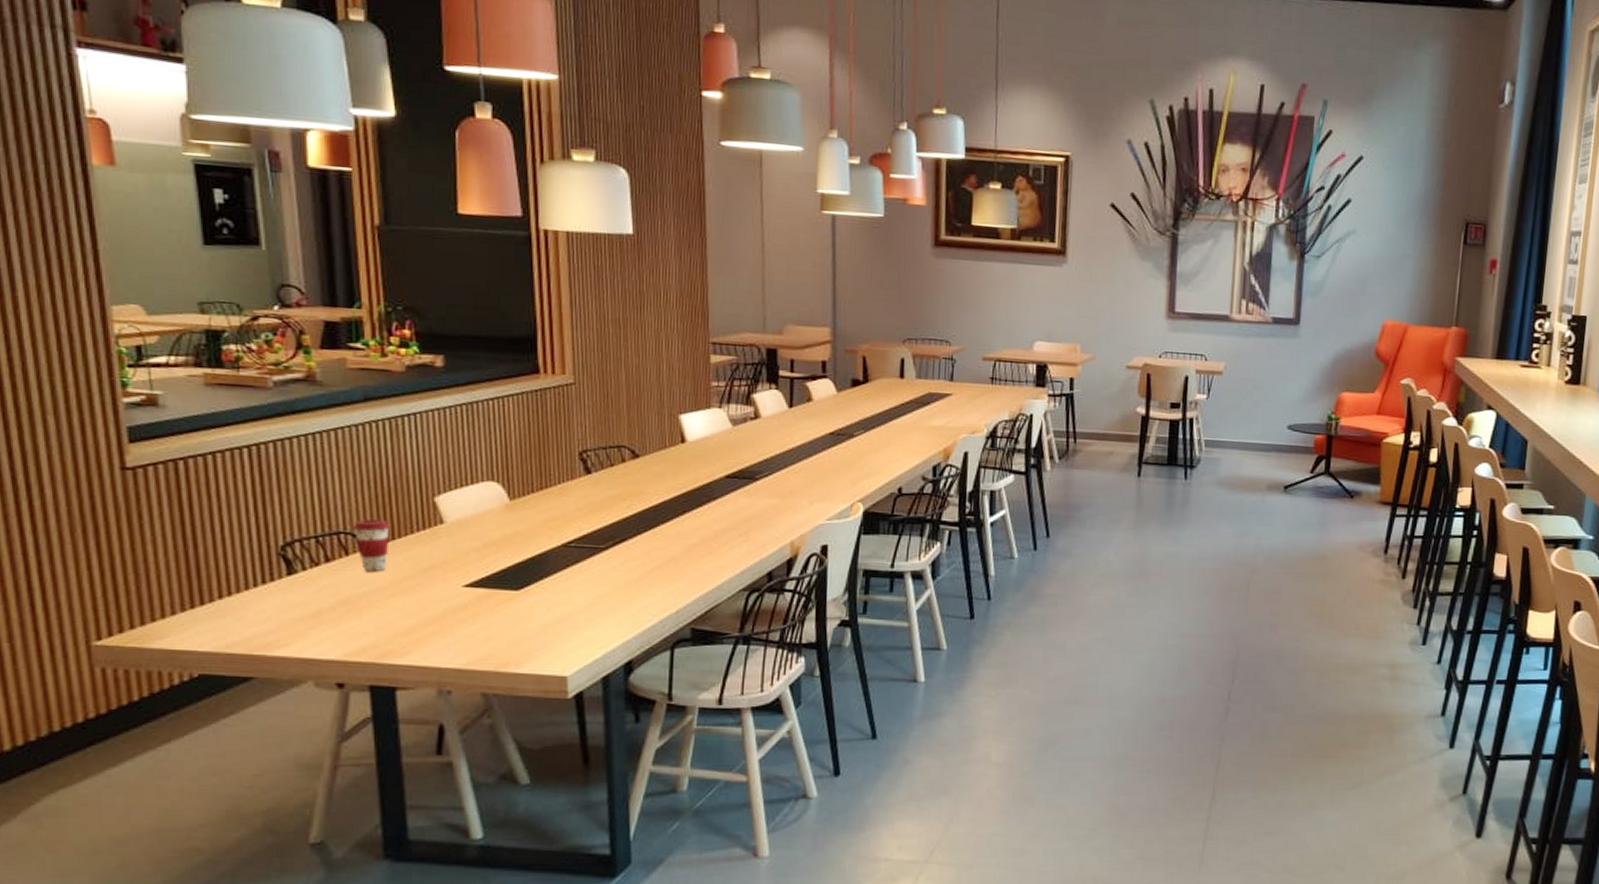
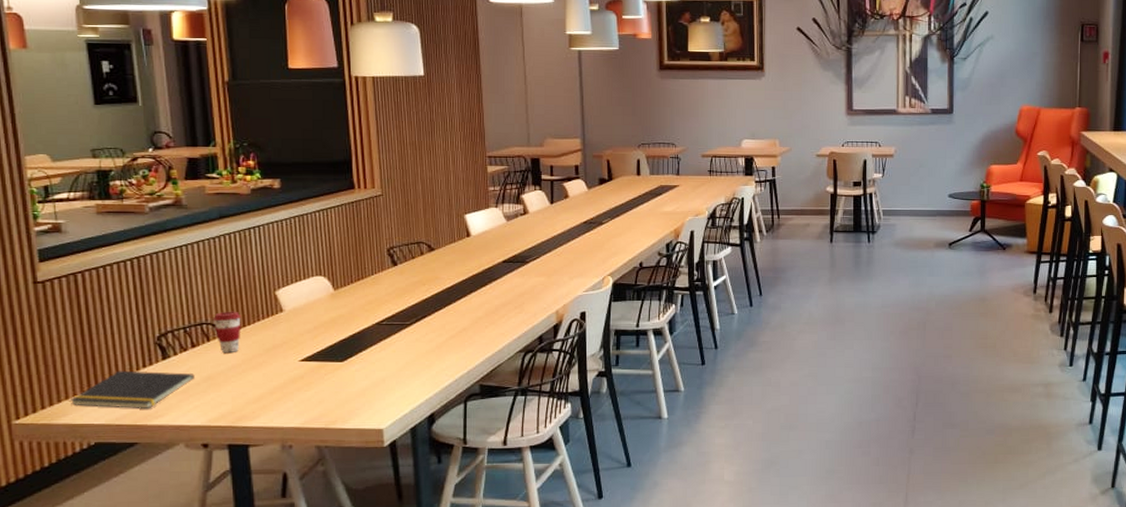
notepad: none [166,585,328,636] -> present [69,370,195,409]

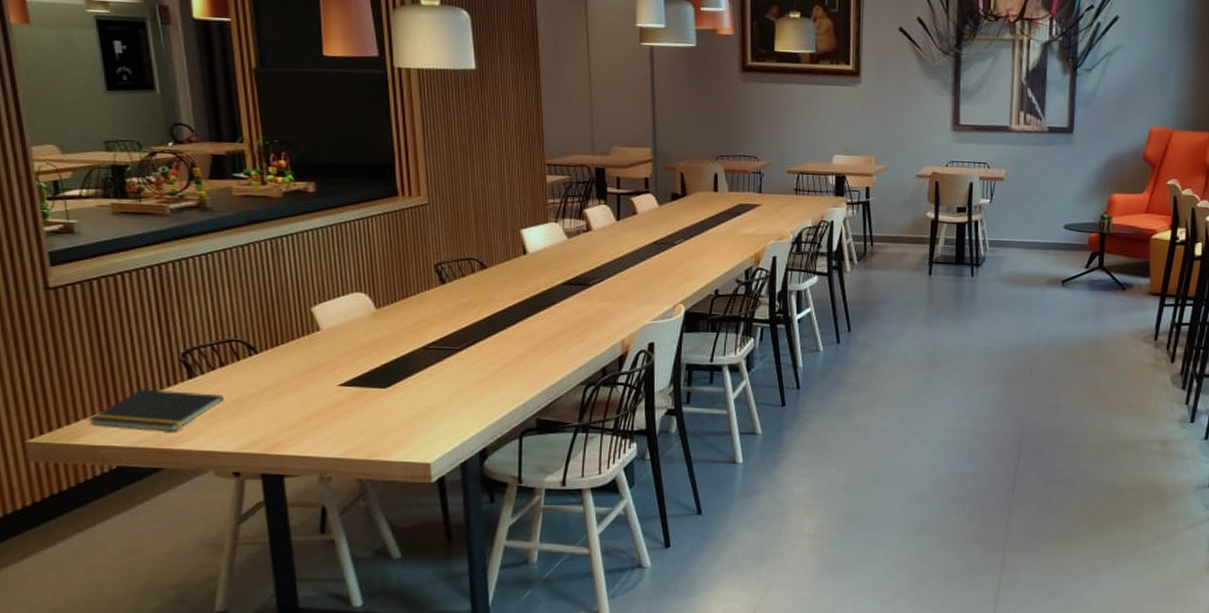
coffee cup: present [212,311,241,354] -> none [242,327,274,375]

